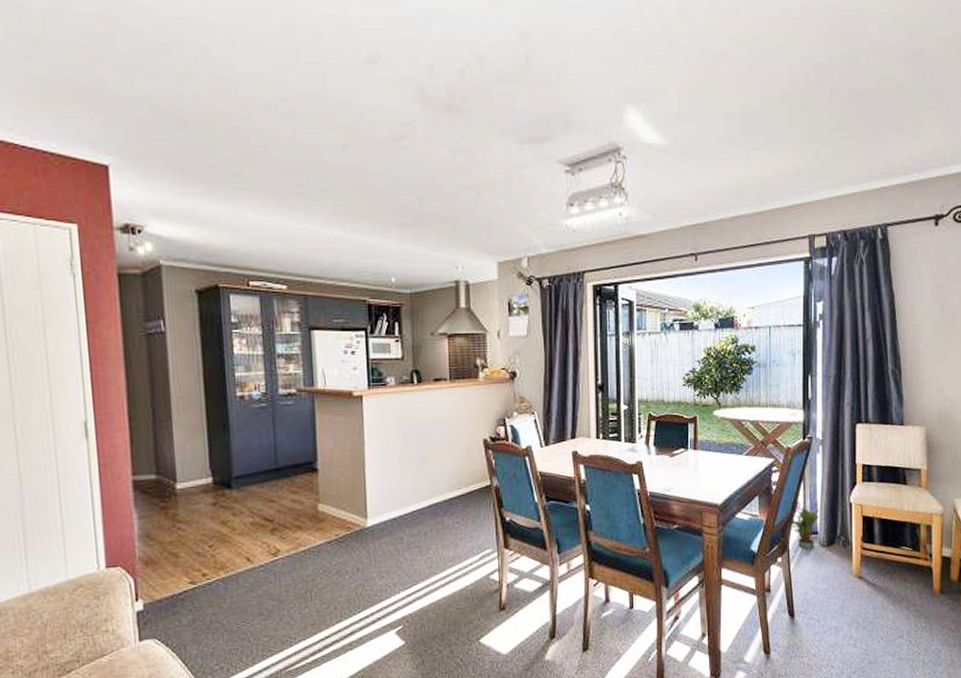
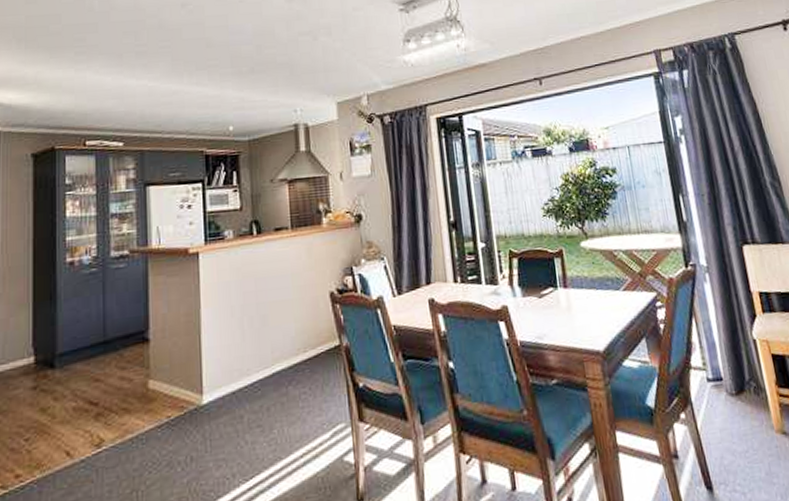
potted plant: present [790,507,819,548] -> none [689,348,722,400]

